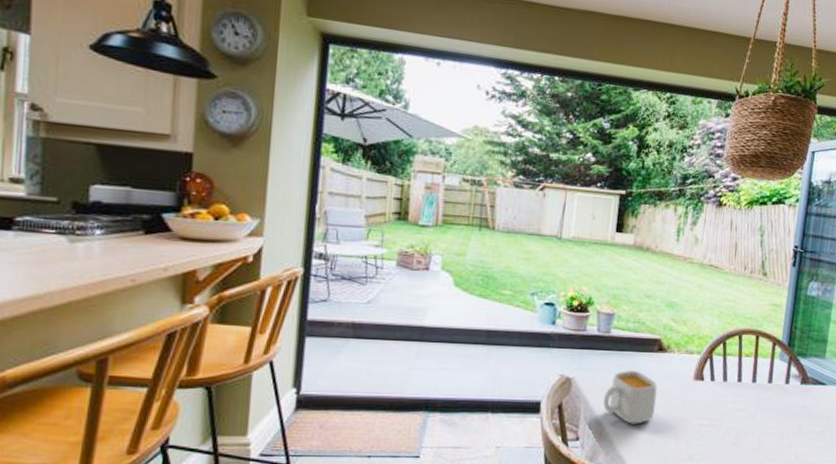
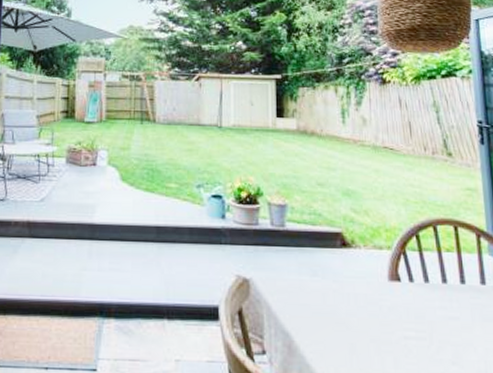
mug: present [603,370,658,424] -> none [286,269,350,335]

